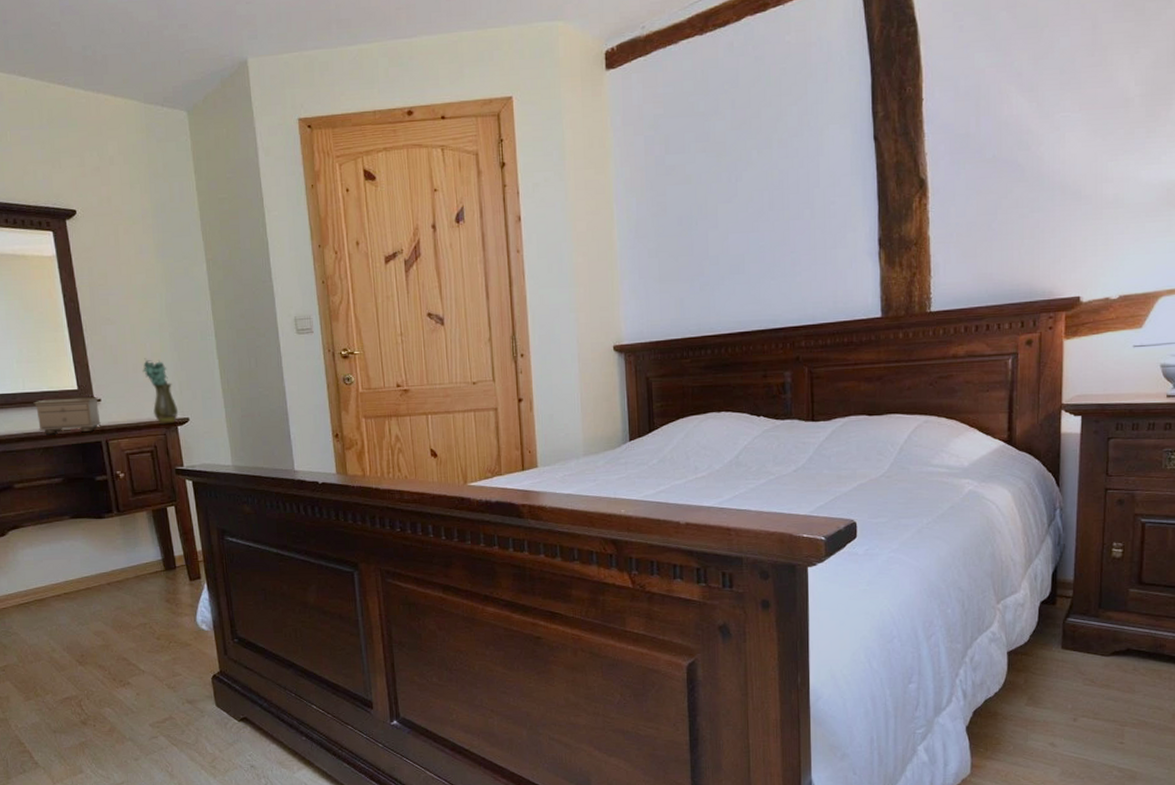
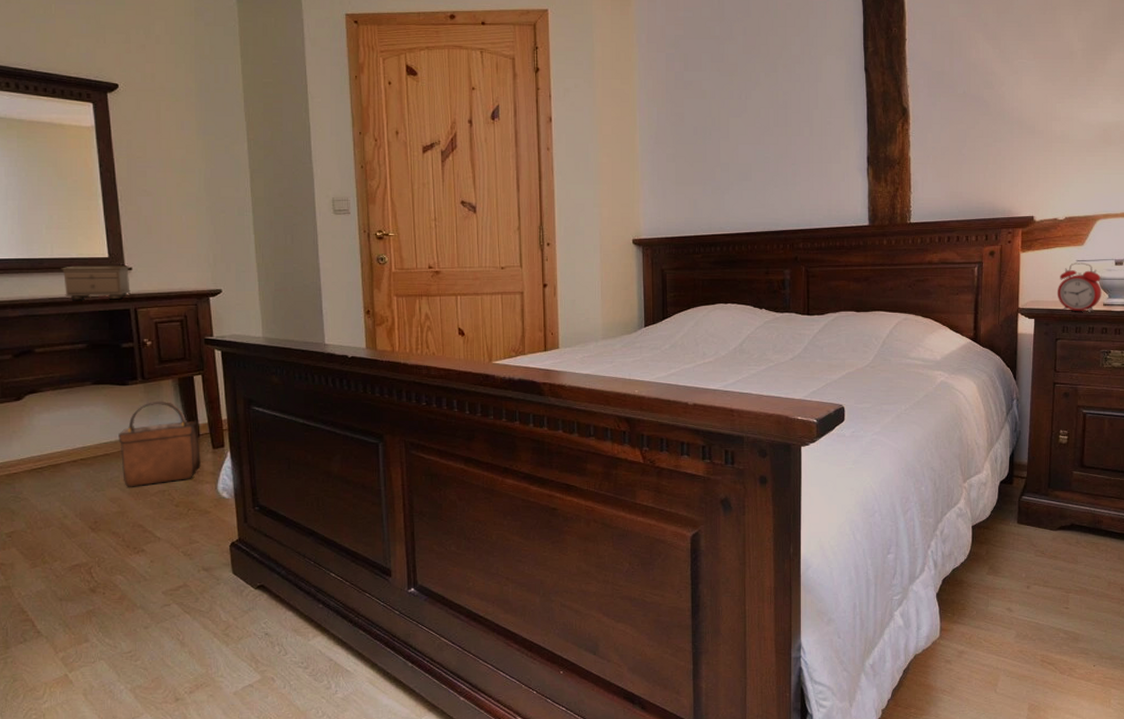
handbag: none [98,533,179,621] -> present [118,400,201,487]
vase: present [142,358,179,425] -> none [177,230,211,295]
alarm clock: none [1109,348,1165,407] -> present [1057,262,1102,313]

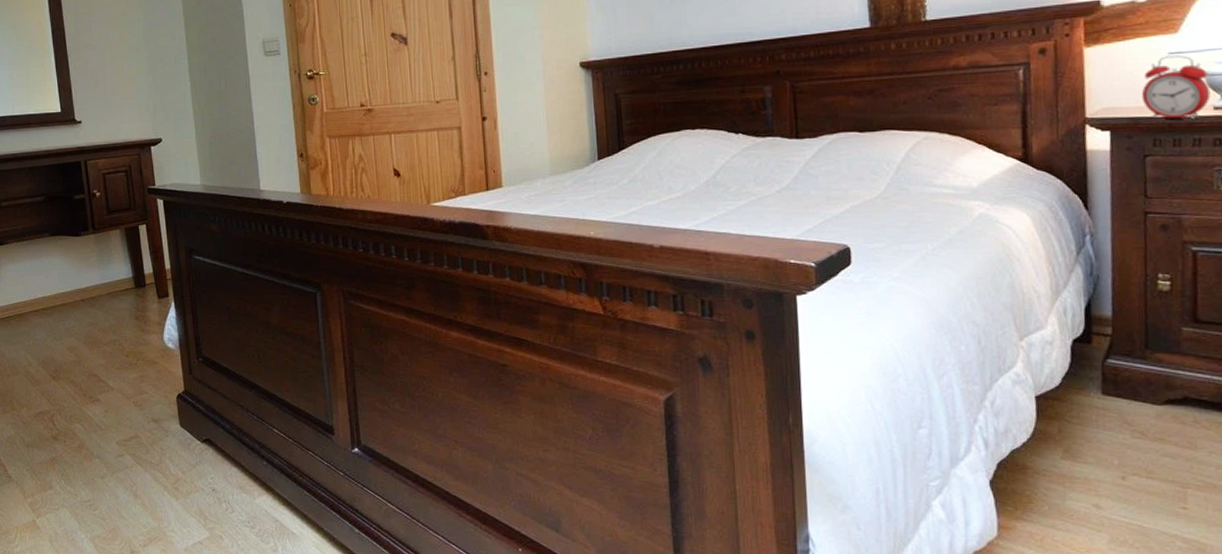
jewelry box: present [61,265,131,300] -> none [21,119,81,155]
handbag: present [118,400,201,487] -> none [73,251,148,337]

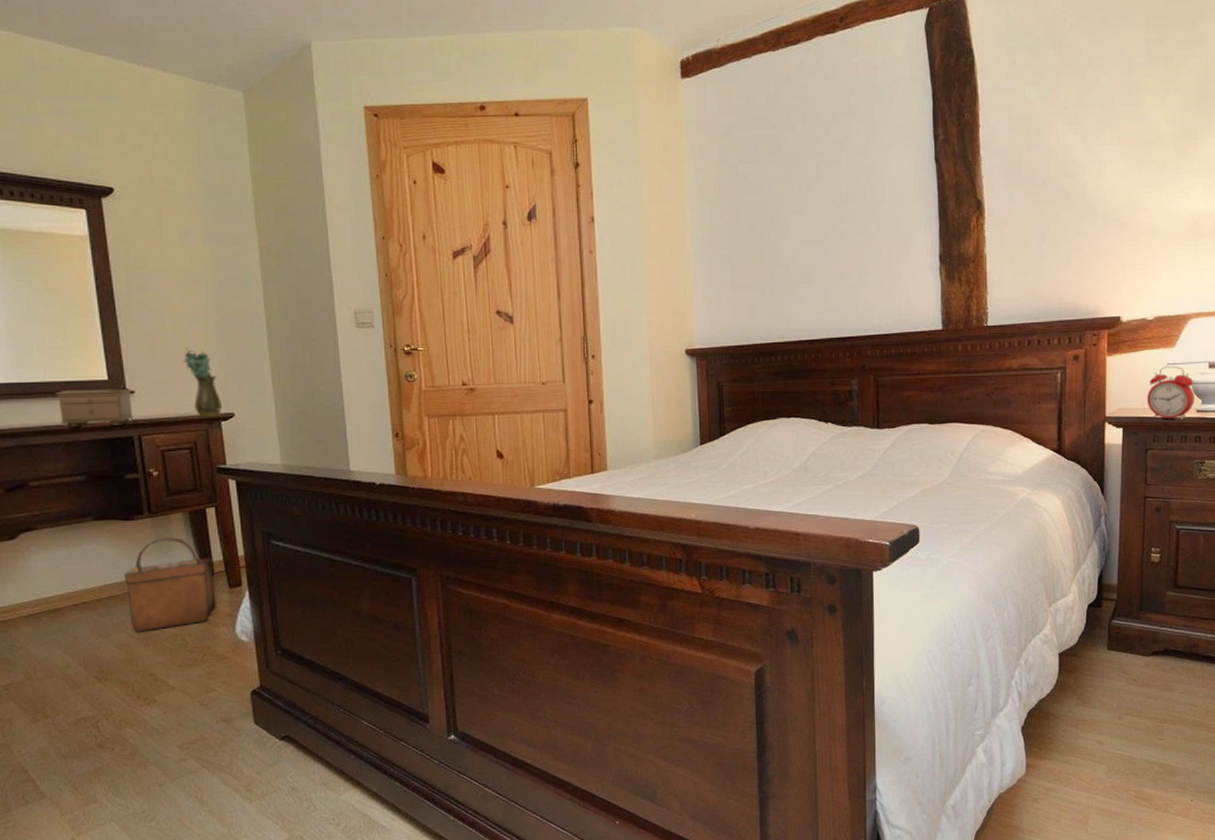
jewelry box: none [21,119,81,155] -> present [55,388,133,428]
handbag: none [73,251,148,337] -> present [124,536,216,632]
vase: none [120,81,152,145] -> present [183,348,223,420]

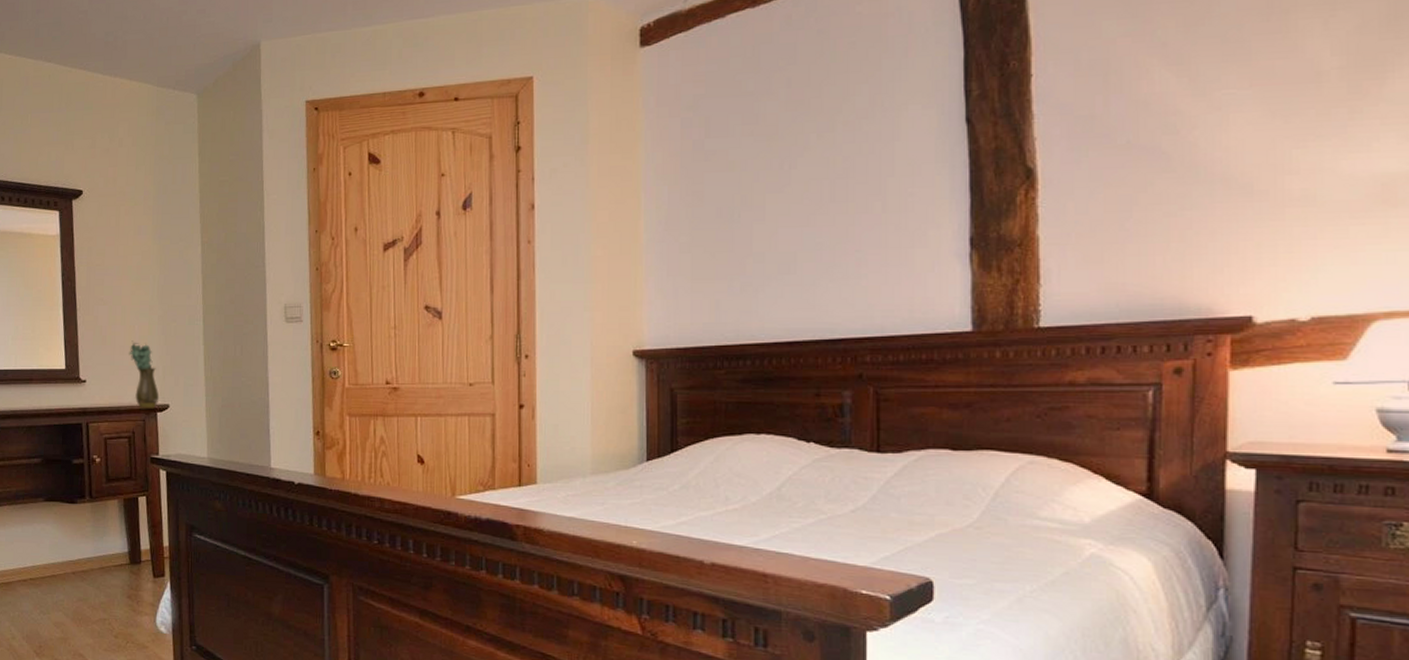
jewelry box: present [55,388,133,428] -> none [23,377,85,414]
handbag: present [124,536,216,632] -> none [65,521,141,613]
alarm clock: present [1146,366,1195,420] -> none [1297,385,1384,463]

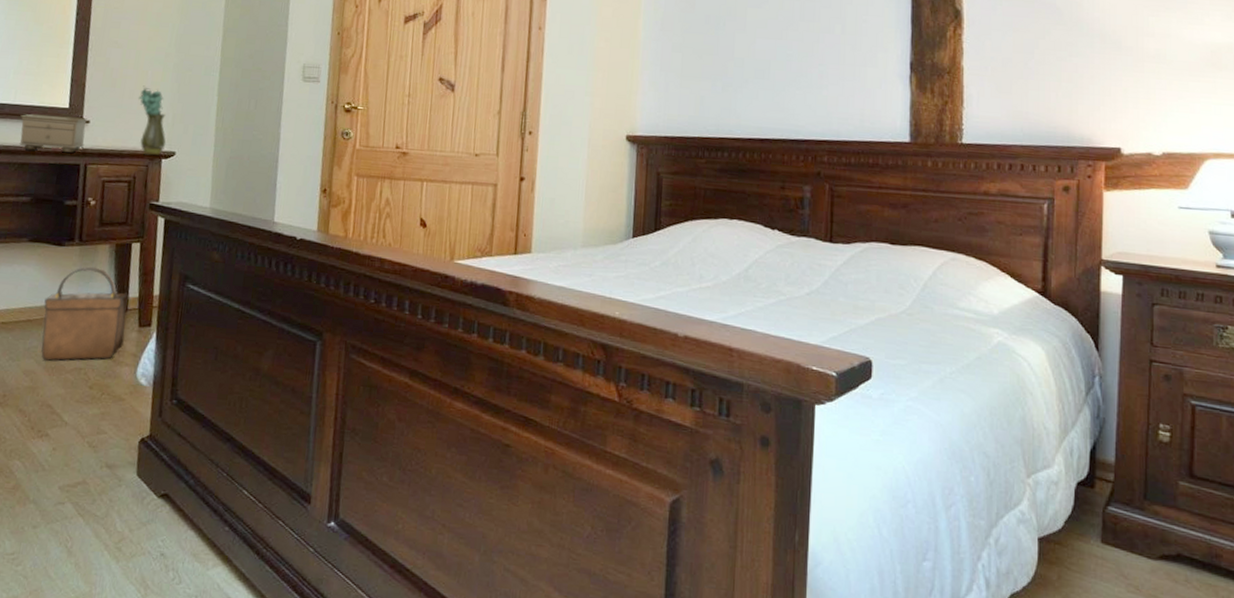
jewelry box: none [23,377,85,414] -> present [19,113,88,154]
handbag: none [65,521,141,613] -> present [41,266,128,361]

